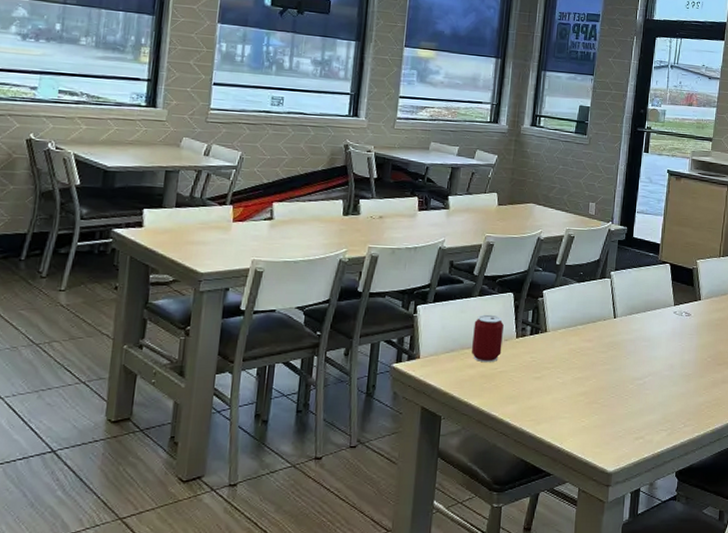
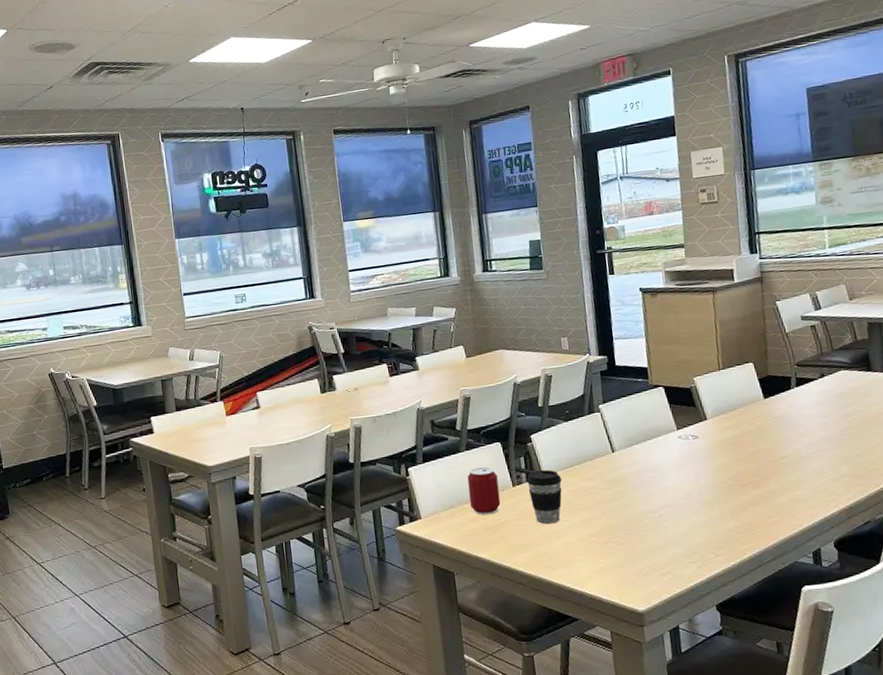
coffee cup: none [530,326,564,379] -> present [526,470,562,525]

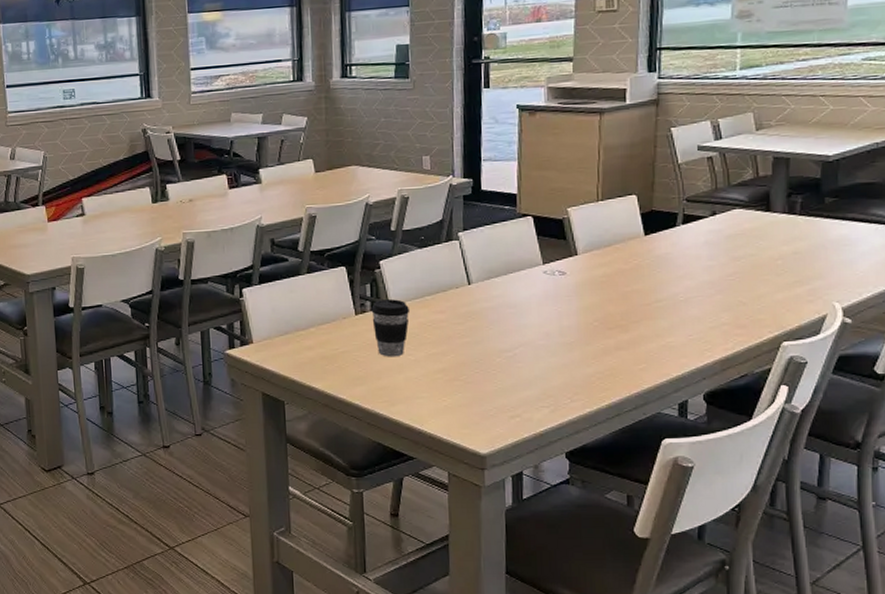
can: present [467,466,501,516] -> none [306,292,341,344]

